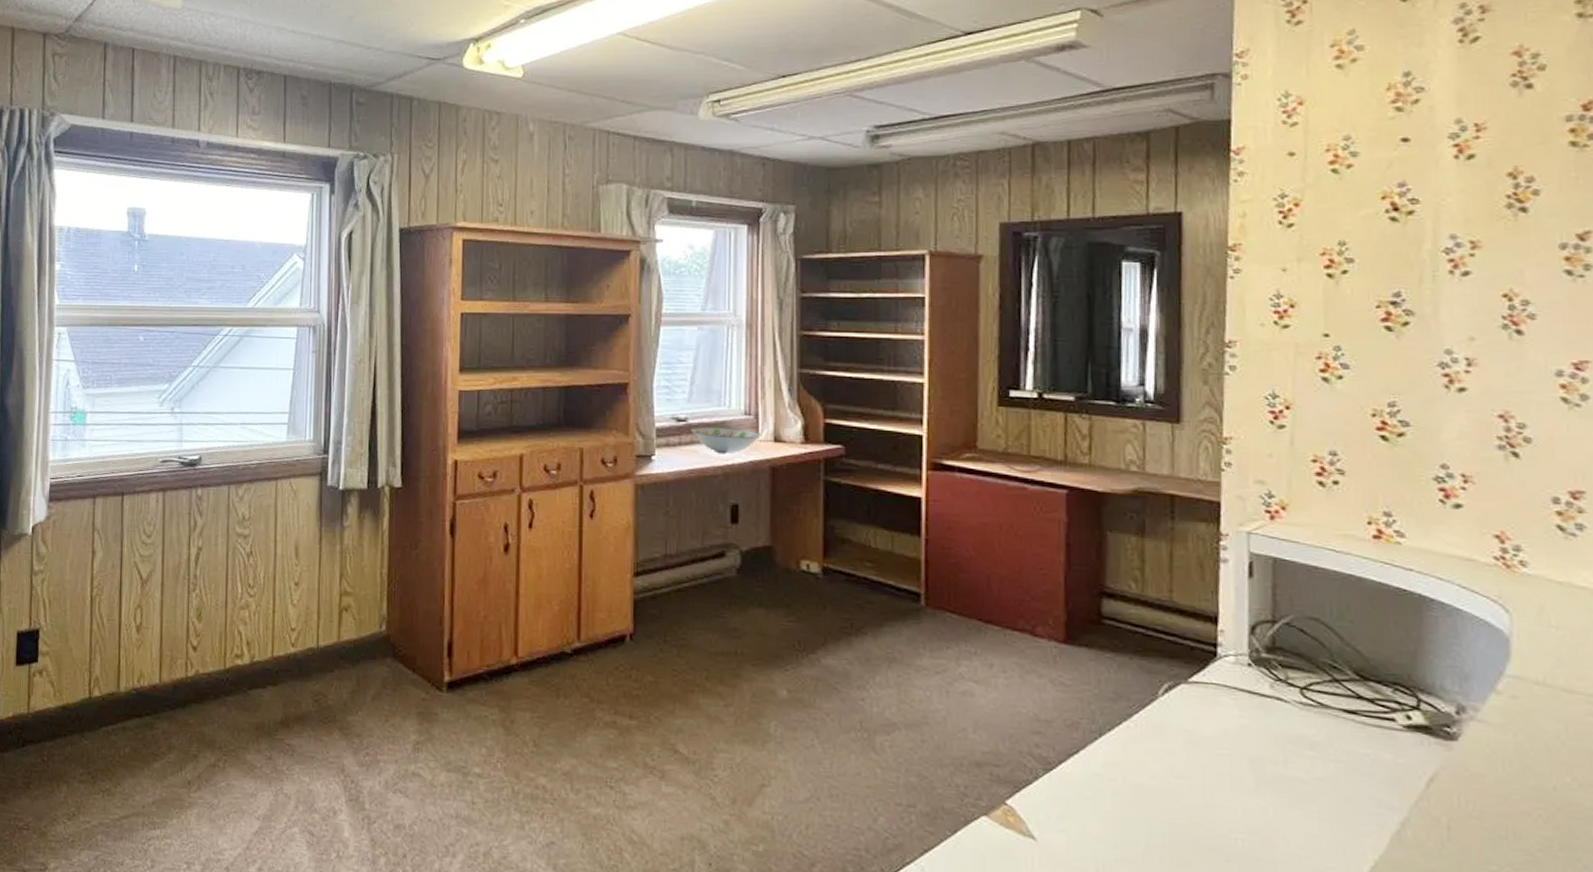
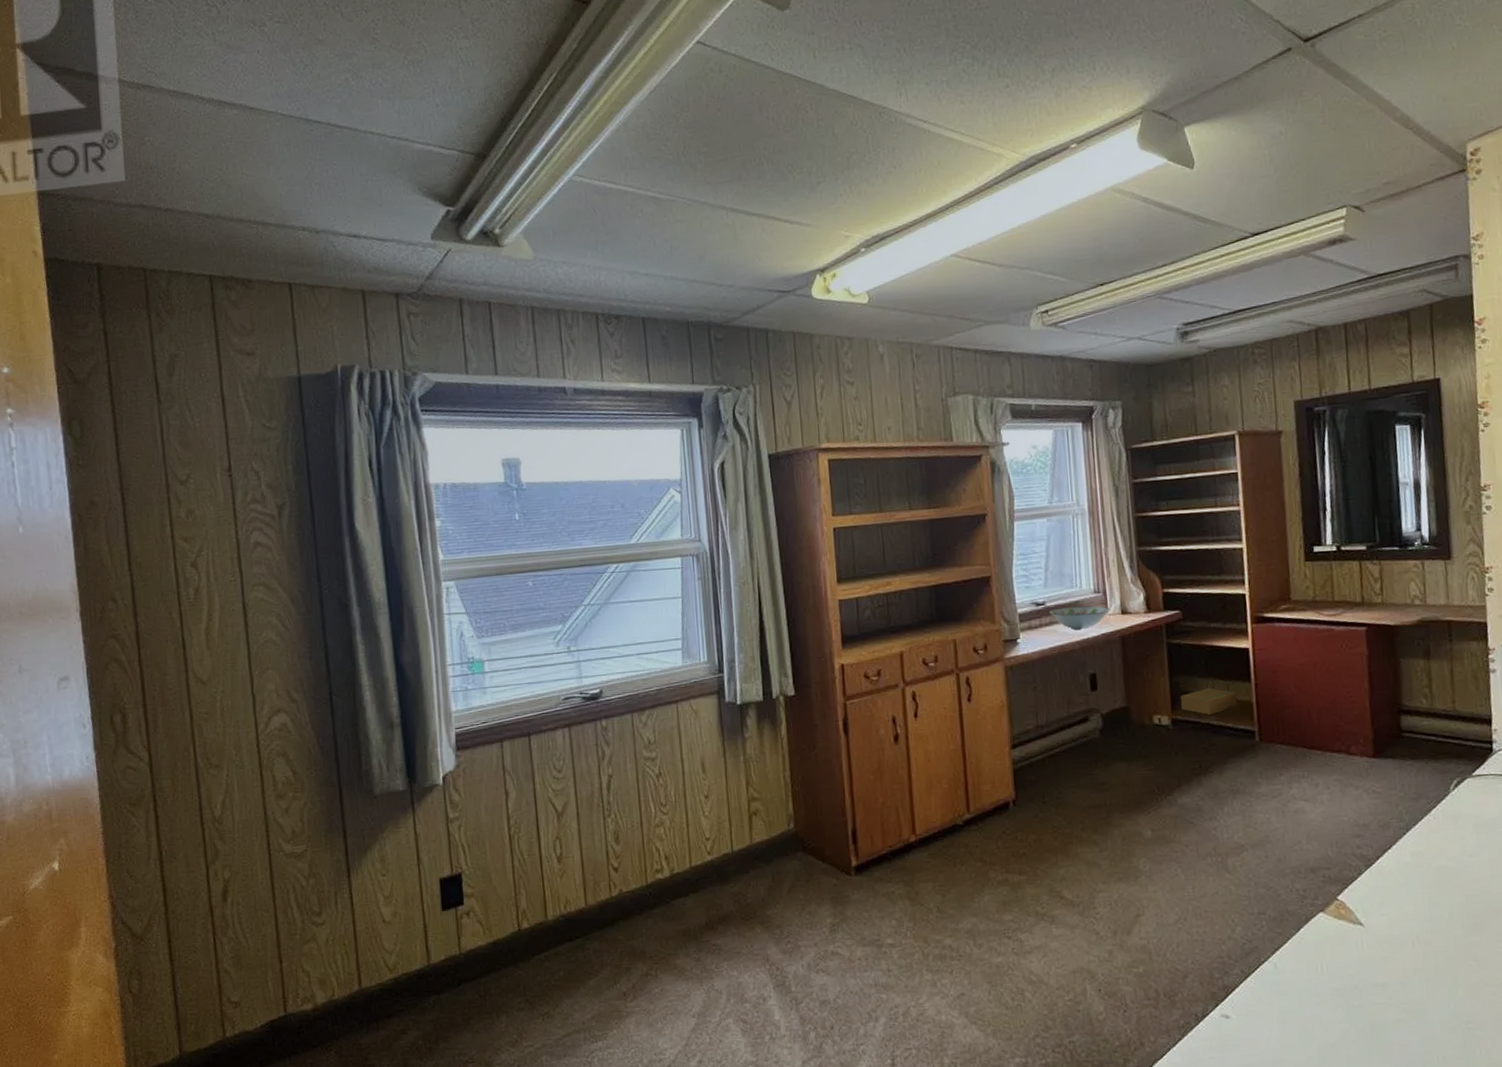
box: none [834,537,903,568] -> present [1180,688,1238,715]

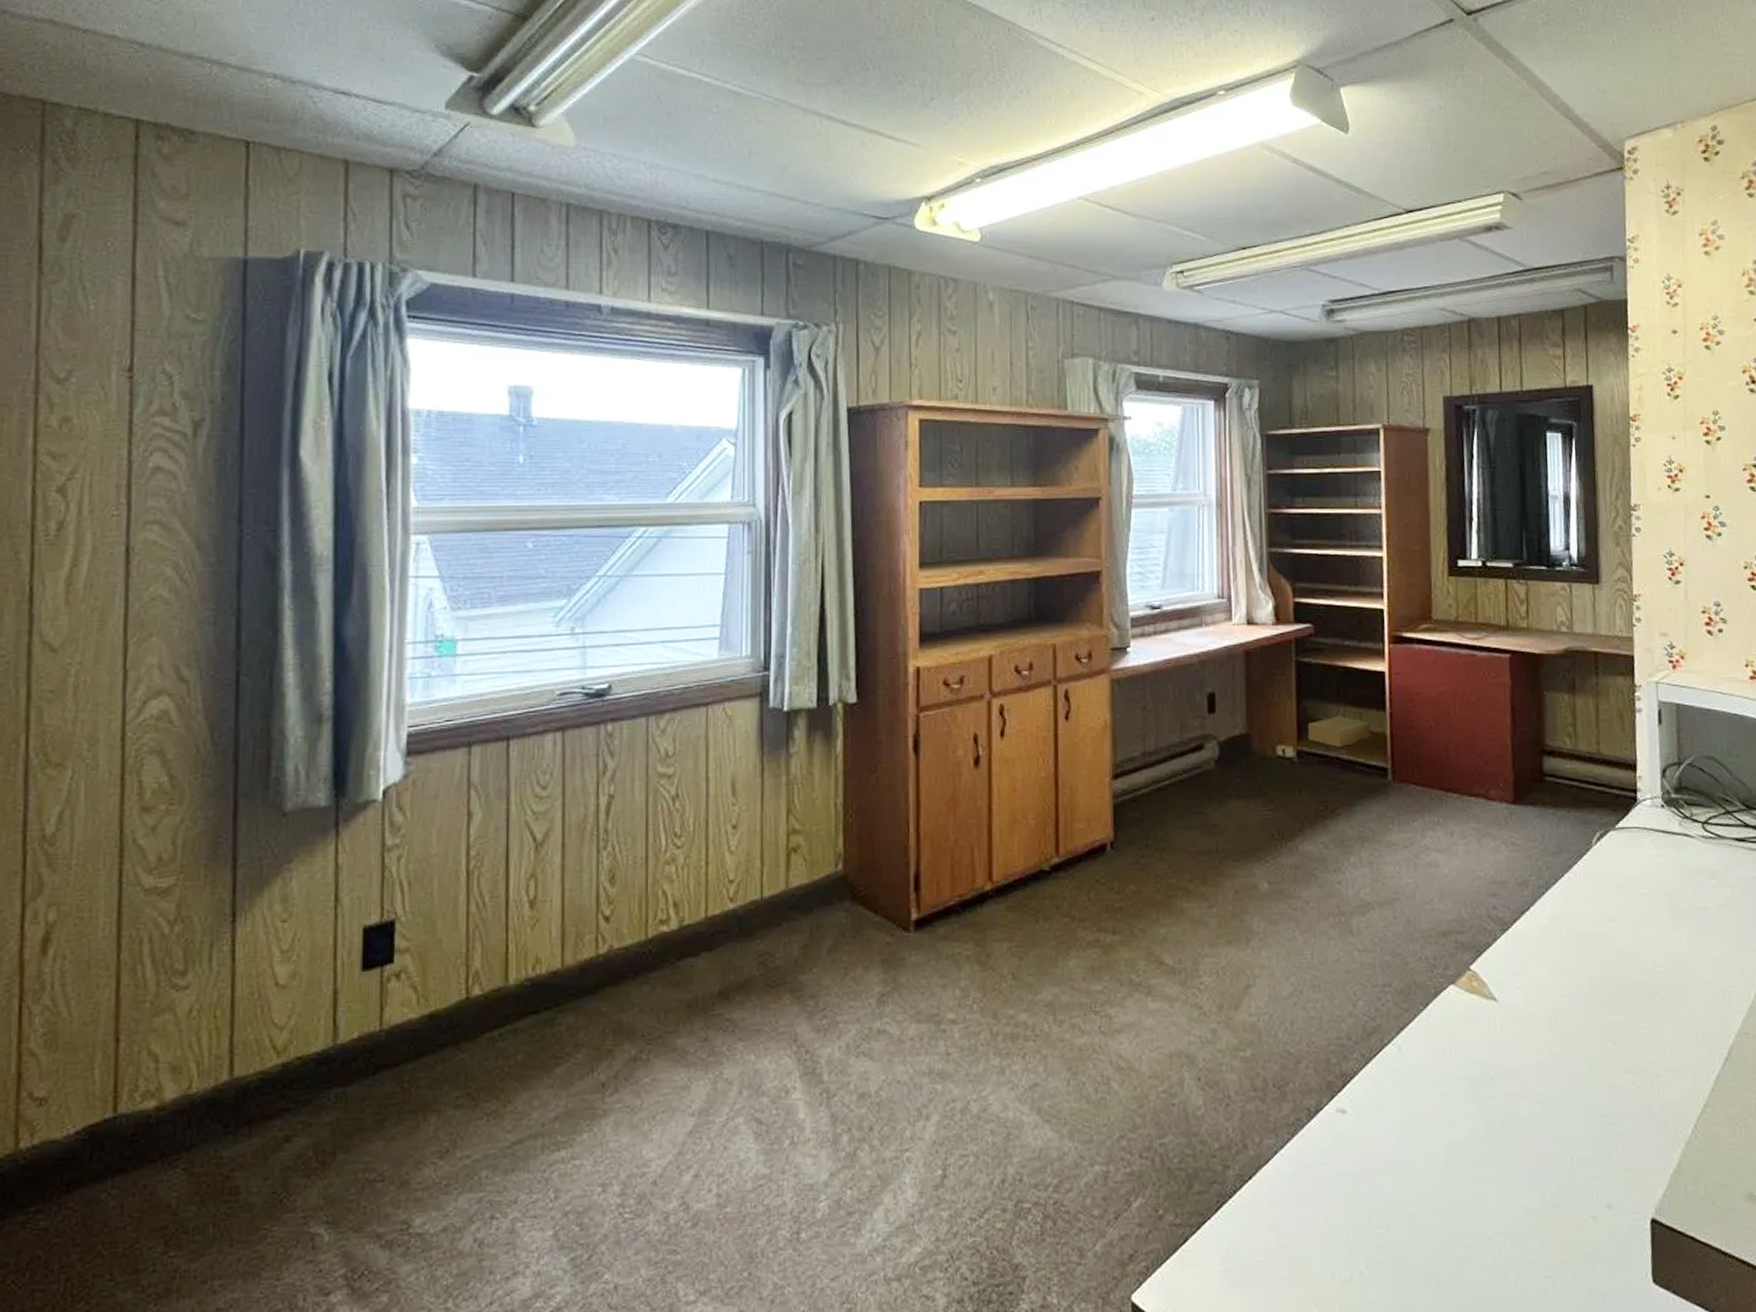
decorative bowl: present [1048,605,1110,630] -> none [1165,612,1234,641]

